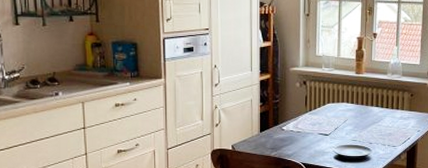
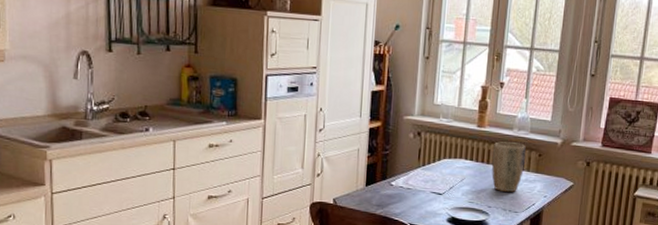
plant pot: none [370,85,399,129] -> present [491,141,526,192]

